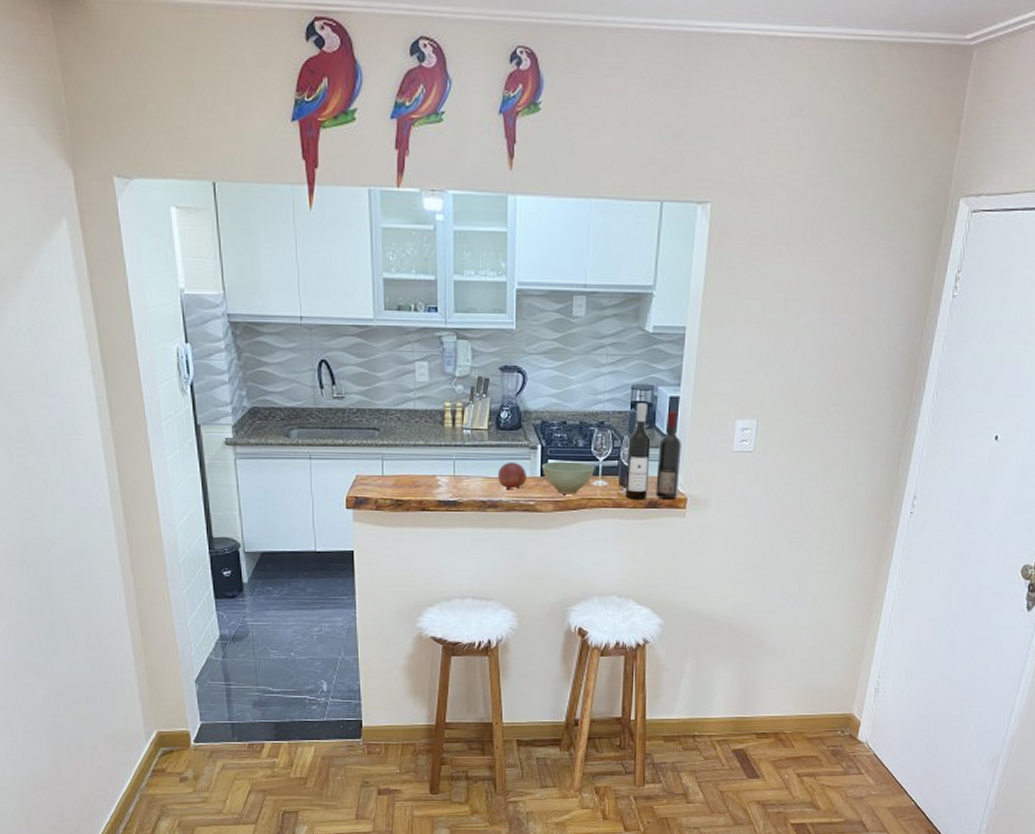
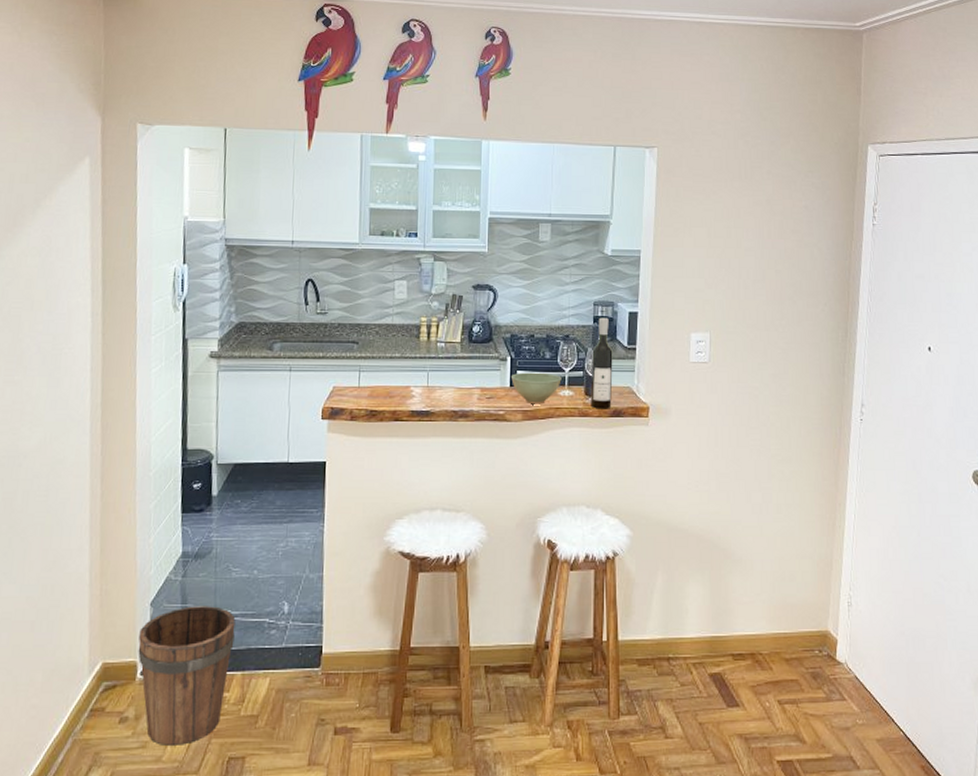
bucket: none [188,684,278,801] -> present [138,606,236,745]
fruit: present [497,462,527,490] -> none [469,373,497,400]
wine bottle: present [656,410,681,499] -> none [619,324,642,408]

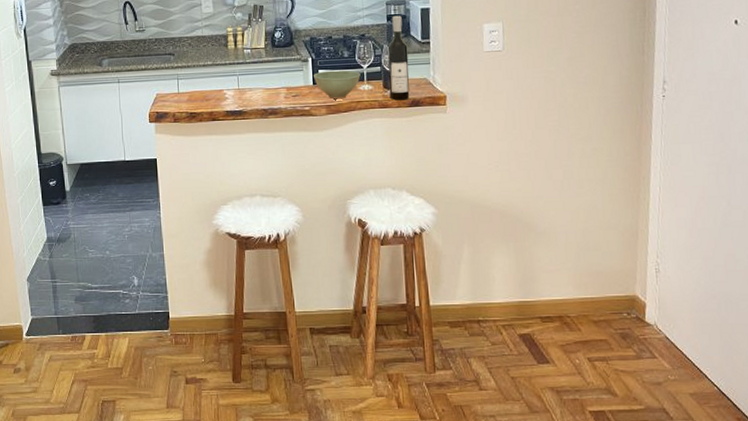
bucket: present [138,606,236,745] -> none [21,280,97,391]

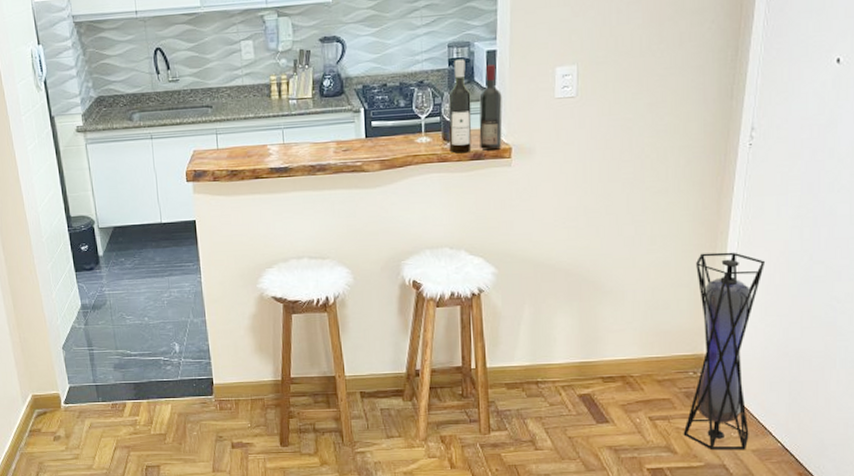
bowl: present [314,70,361,100] -> none [366,121,418,154]
wine bottle: none [415,20,438,98] -> present [479,63,503,151]
lantern: none [621,196,687,394] -> present [683,252,766,450]

